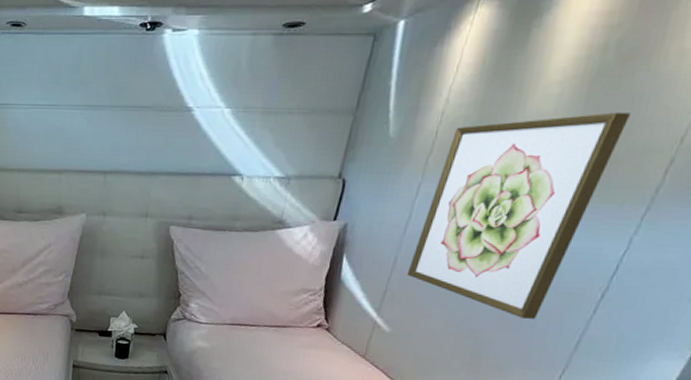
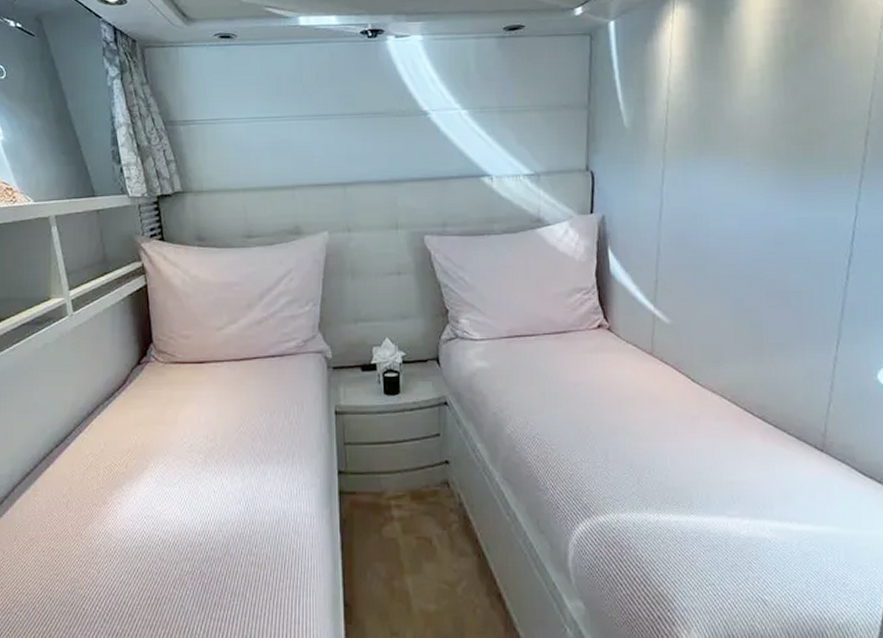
wall art: present [406,112,630,319] -> none [672,93,823,292]

